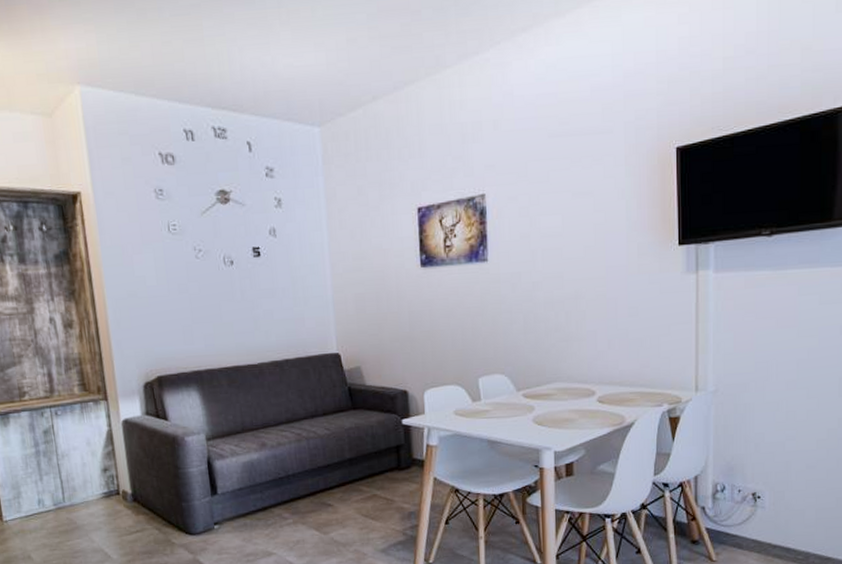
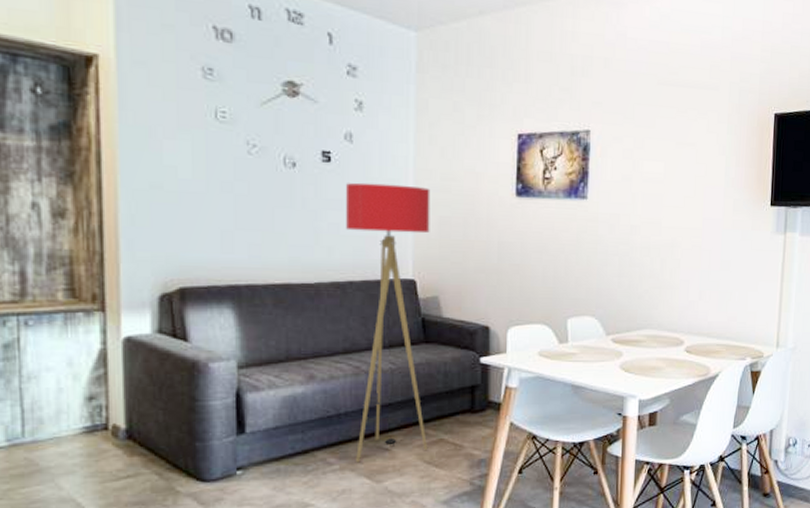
floor lamp: none [275,269,363,517] -> present [346,182,431,463]

